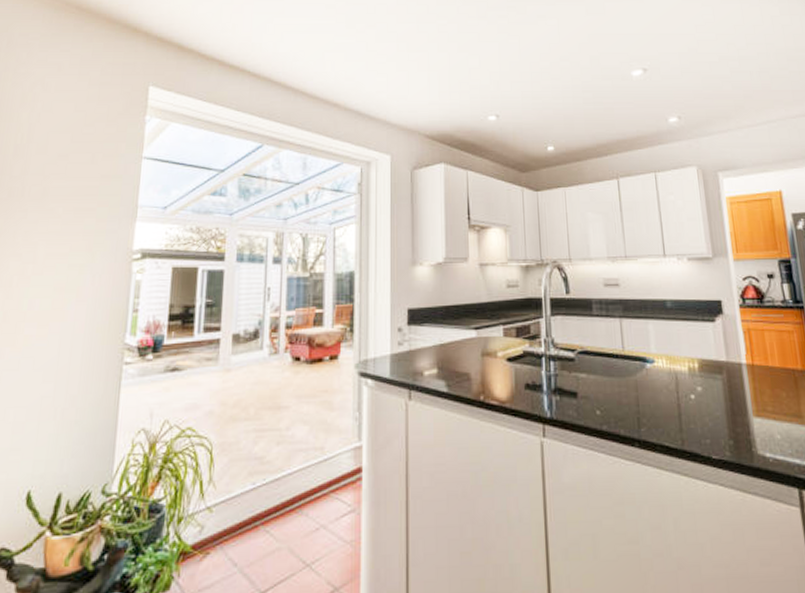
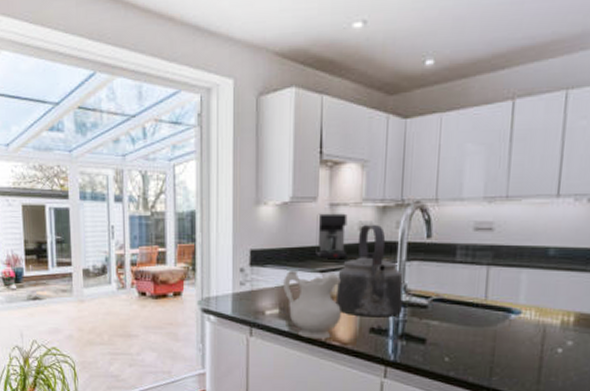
ceramic pitcher: none [440,329,497,399] -> present [283,271,341,339]
coffee maker: none [468,272,499,317] -> present [316,213,348,260]
kettle: none [490,283,553,373] -> present [335,225,403,318]

